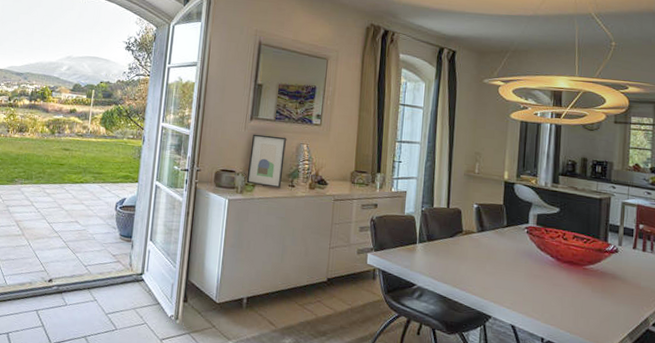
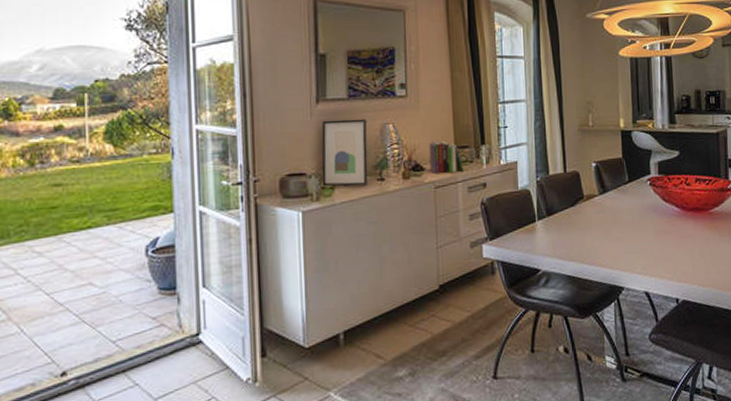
books: none [332,163,360,192] -> present [429,141,464,175]

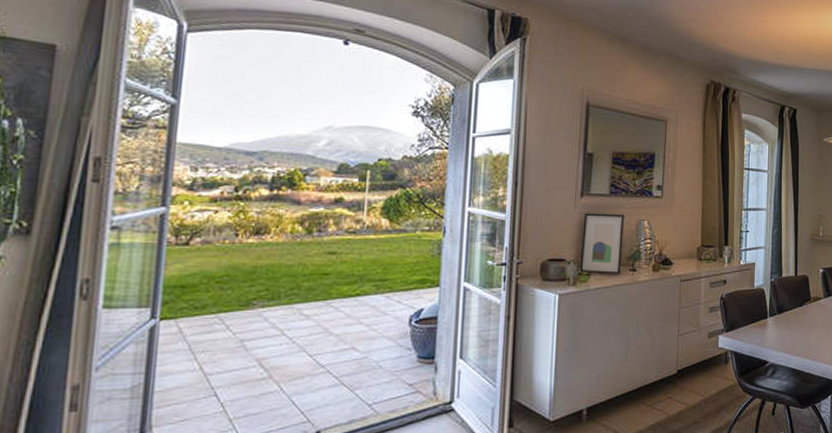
books: present [429,141,464,175] -> none [678,238,708,269]

